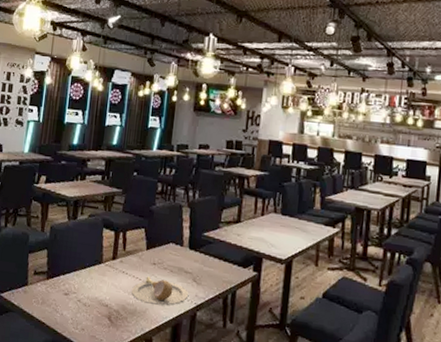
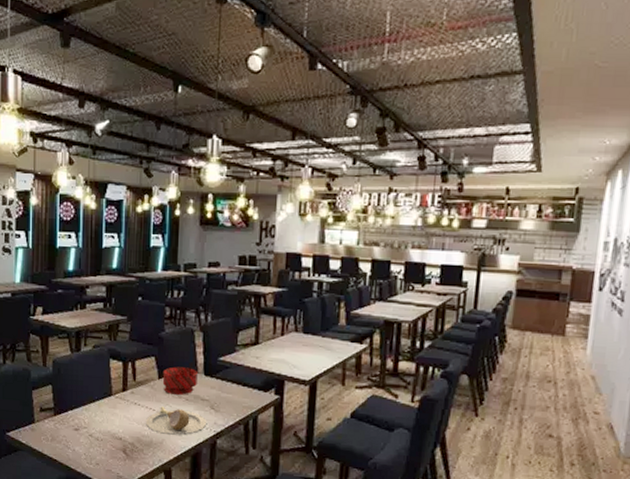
bowl: none [150,239,183,267] -> present [162,366,198,395]

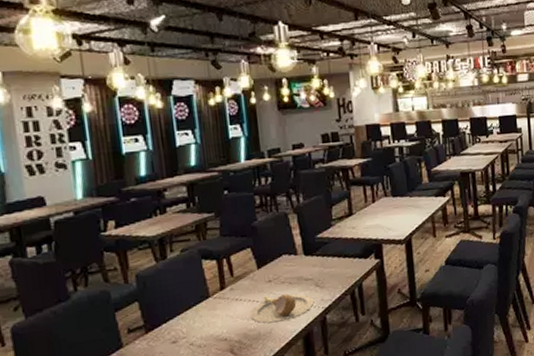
bowl: present [162,366,198,395] -> none [261,251,298,282]

